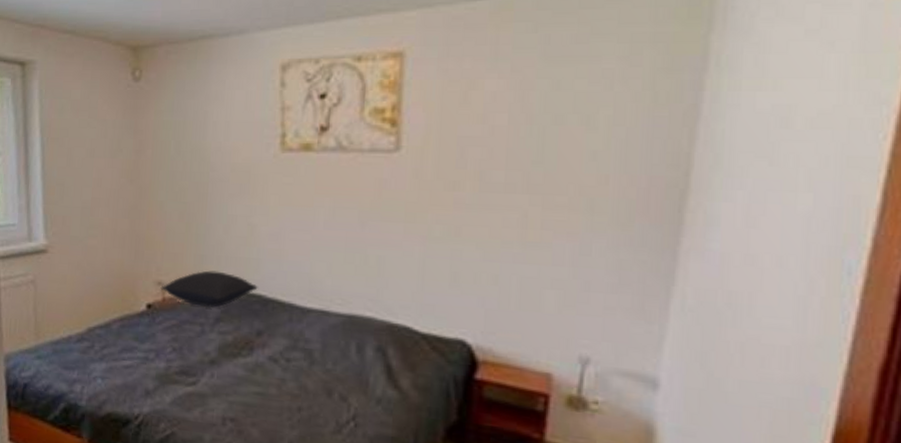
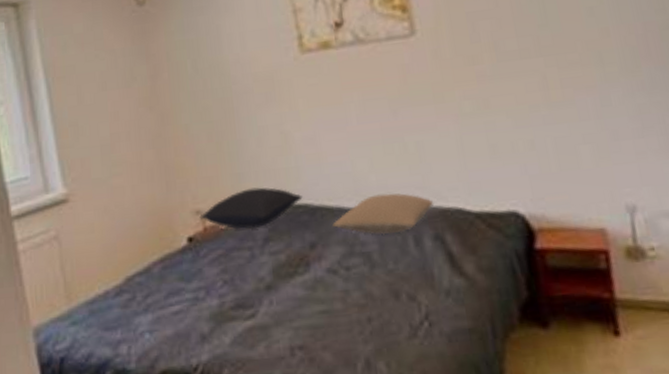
pillow: none [281,298,384,337] -> present [333,193,434,235]

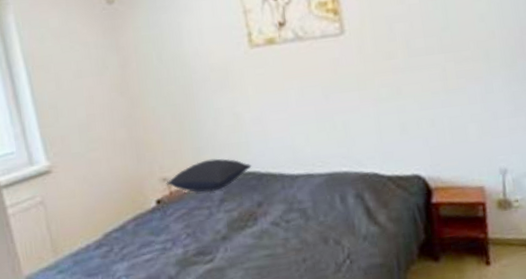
pillow: present [333,193,434,235] -> none [276,162,356,195]

